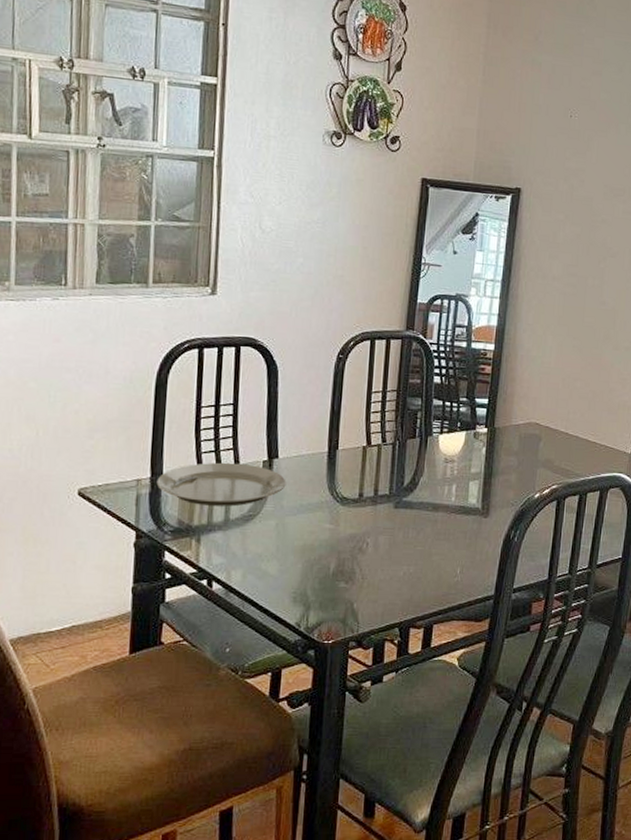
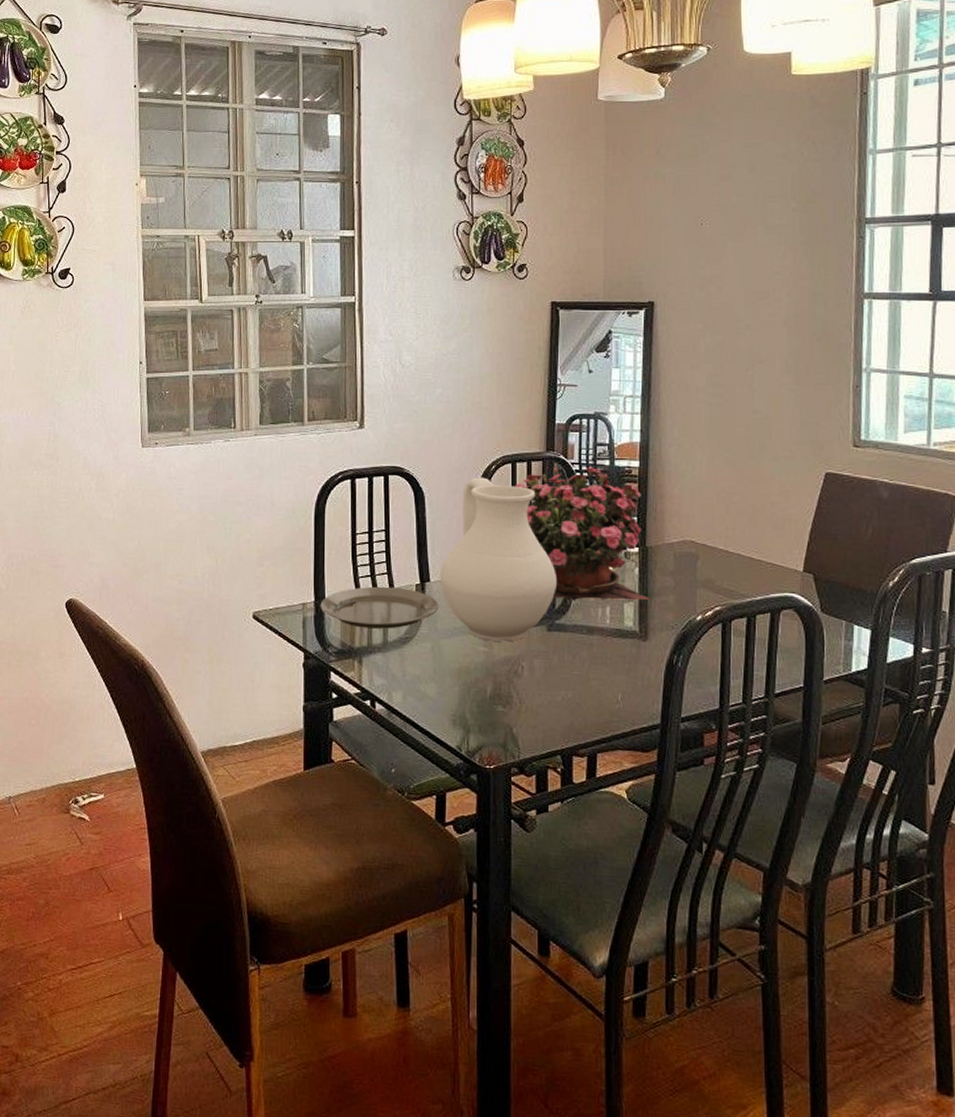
pitcher: none [288,352,408,519] -> present [439,477,558,642]
potted flower: none [373,347,494,479] -> present [515,466,650,601]

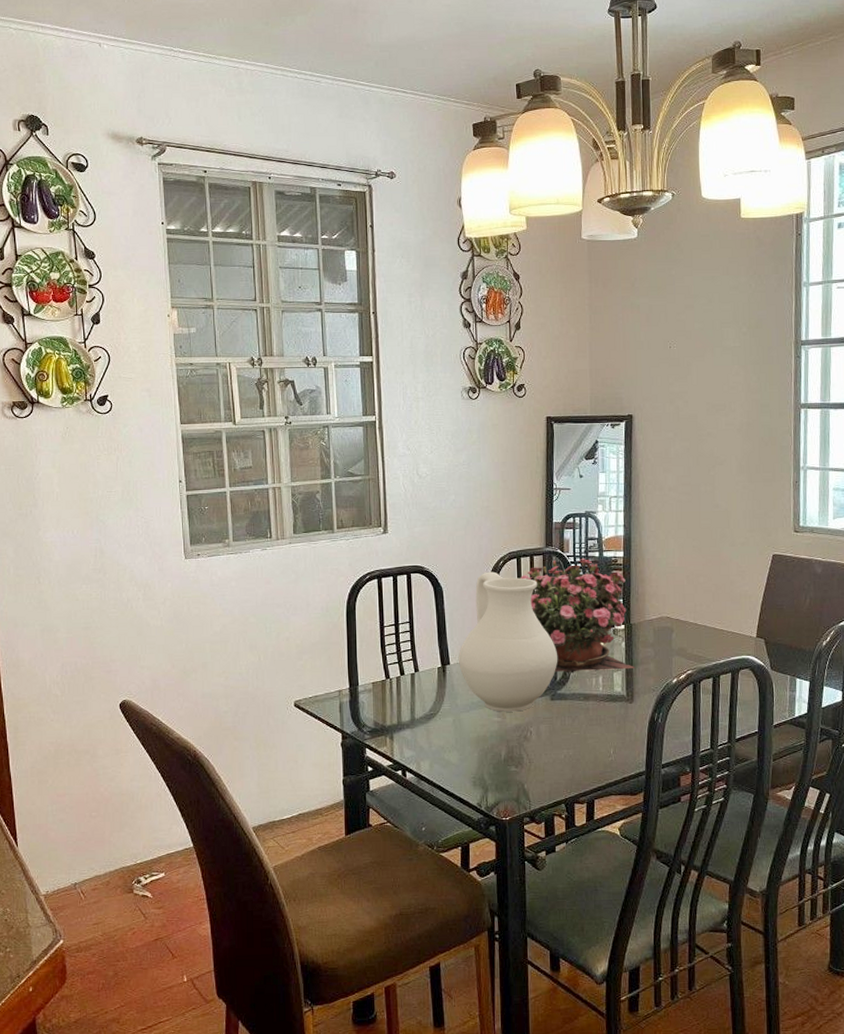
plate: present [320,586,439,629] -> none [354,671,458,708]

